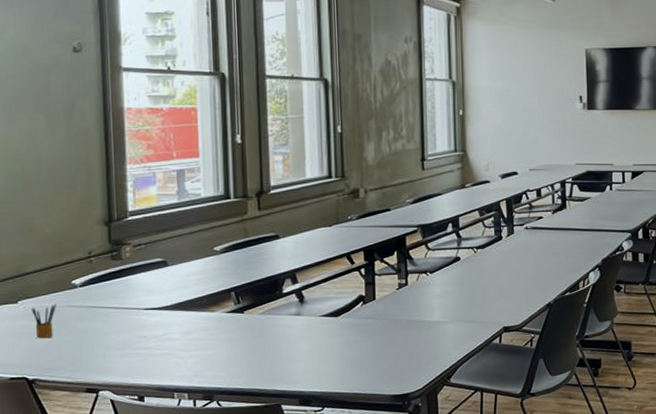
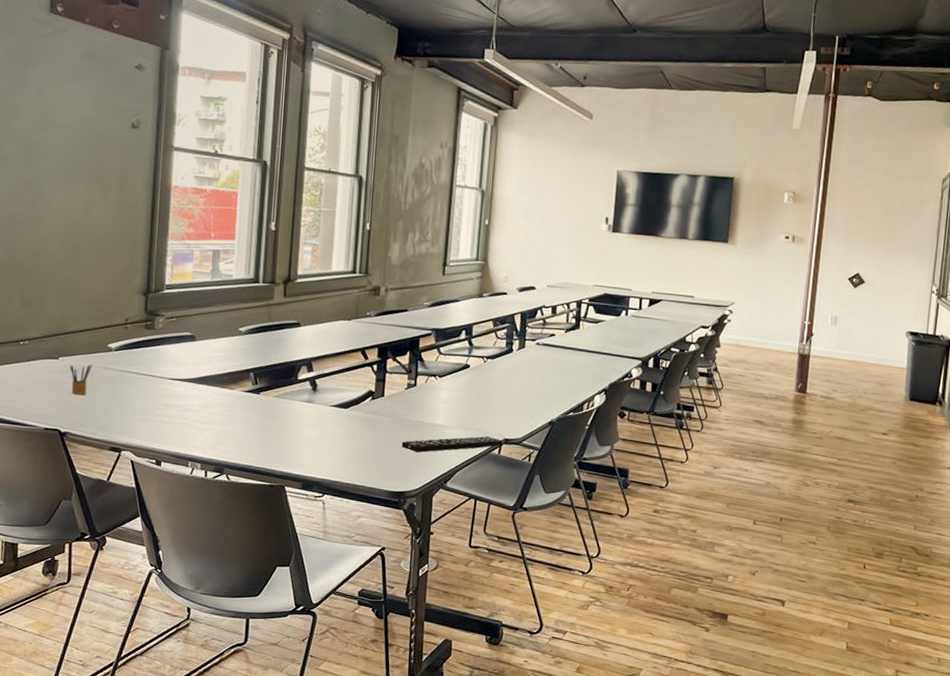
remote control: none [399,326,503,352] -> present [401,436,503,453]

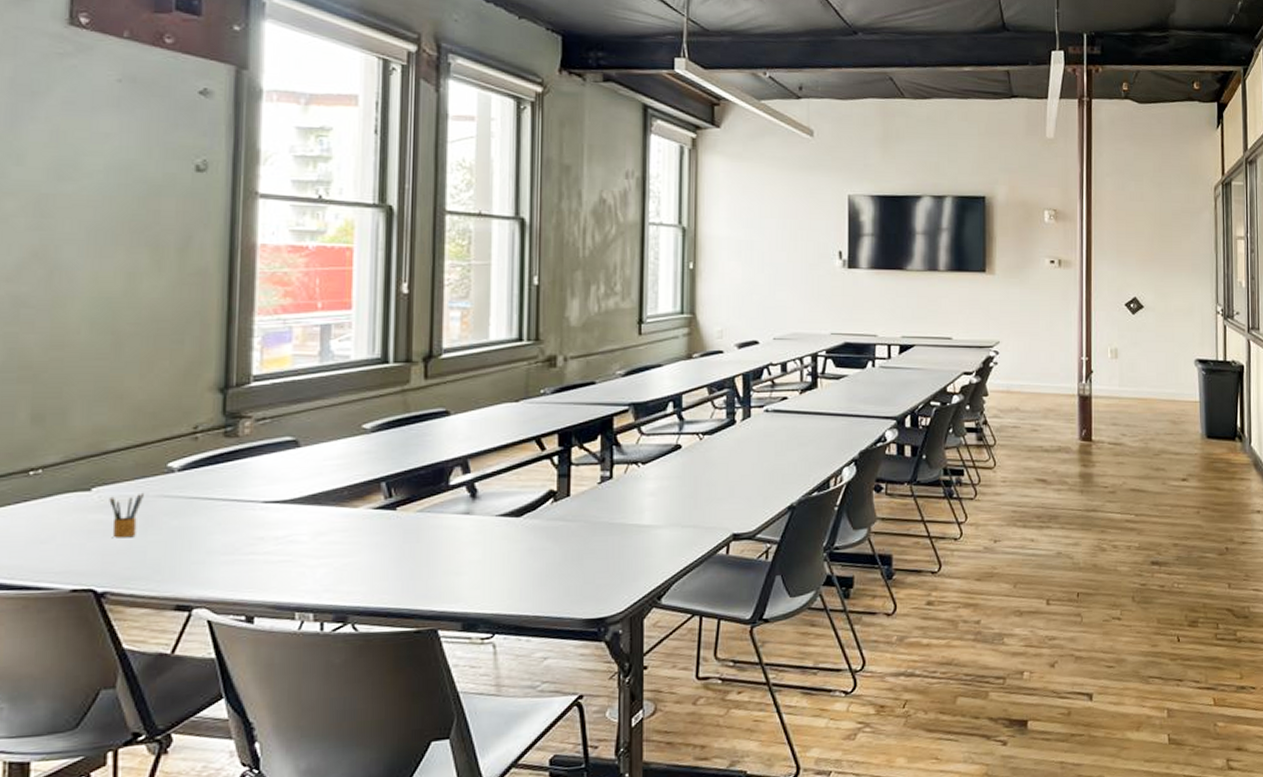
remote control: present [401,436,503,453] -> none [597,532,731,564]

